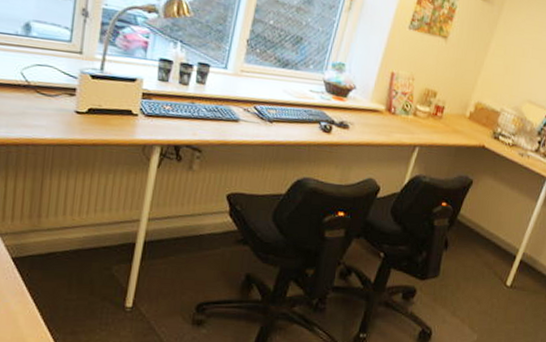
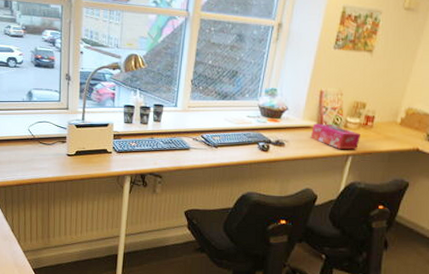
tissue box: none [377,107,429,140] -> present [310,123,360,149]

